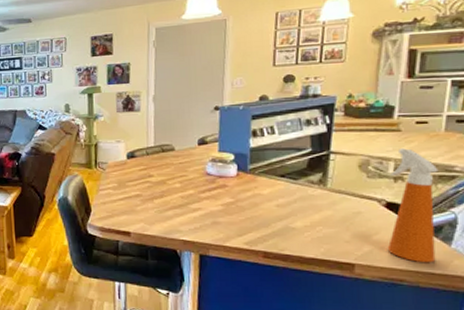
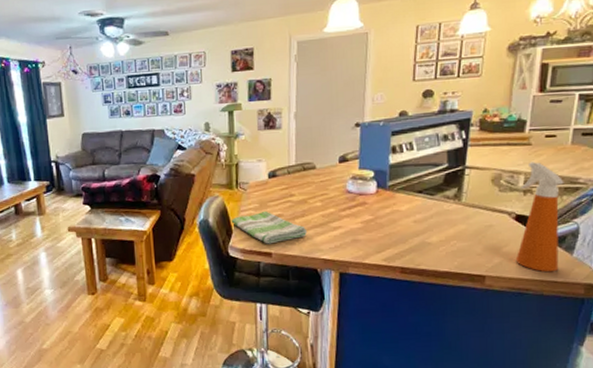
dish towel: none [89,190,167,224] -> present [231,210,308,244]

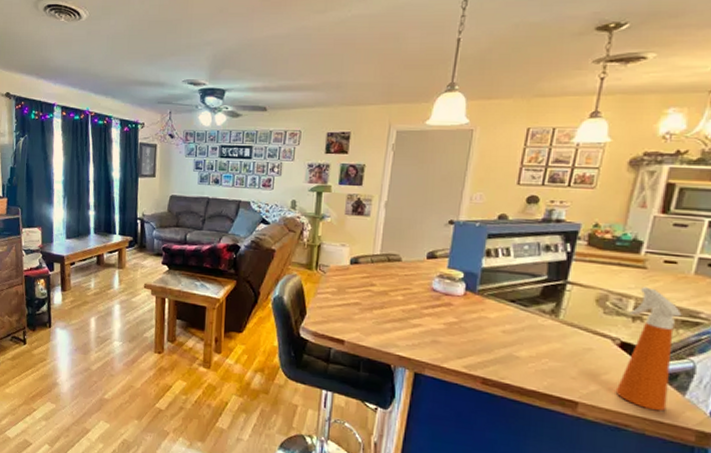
dish towel: present [231,210,308,244] -> none [306,296,385,332]

